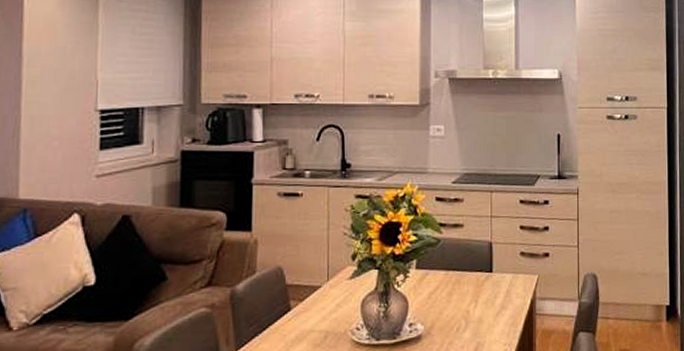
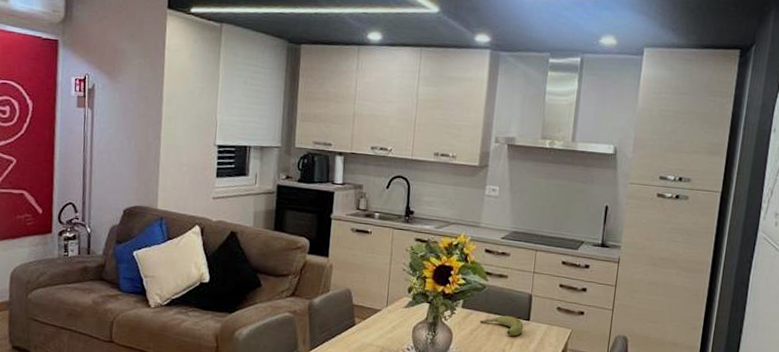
banana: none [437,269,487,293] -> present [480,315,524,336]

